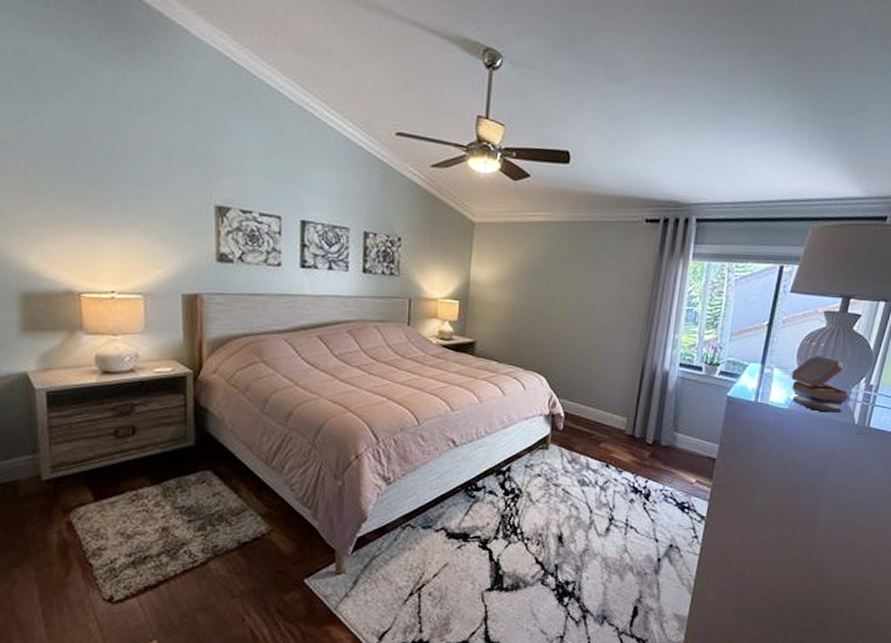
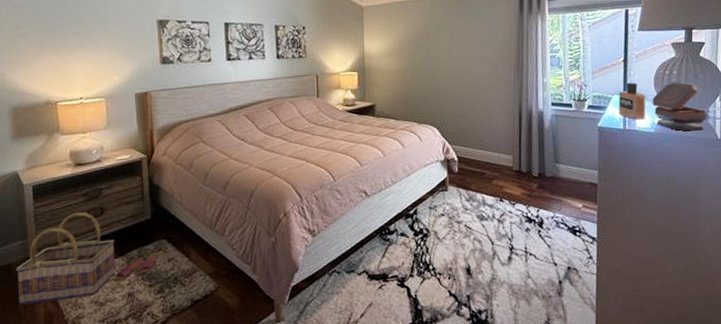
basket: none [22,428,149,529] -> present [15,212,115,305]
slippers: none [147,487,200,512] -> present [115,254,158,281]
perfume: none [752,350,786,394] -> present [618,82,646,120]

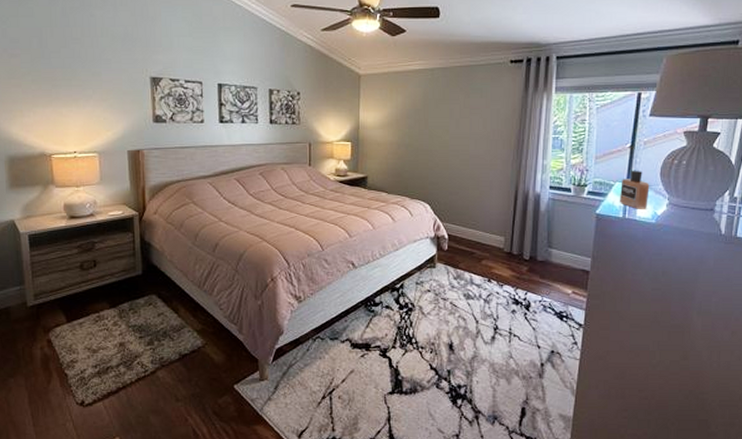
basket: present [15,212,115,305] -> none [13,263,108,346]
slippers: present [115,254,158,281] -> none [107,309,148,330]
jewelry box: present [652,82,707,132] -> none [656,172,713,224]

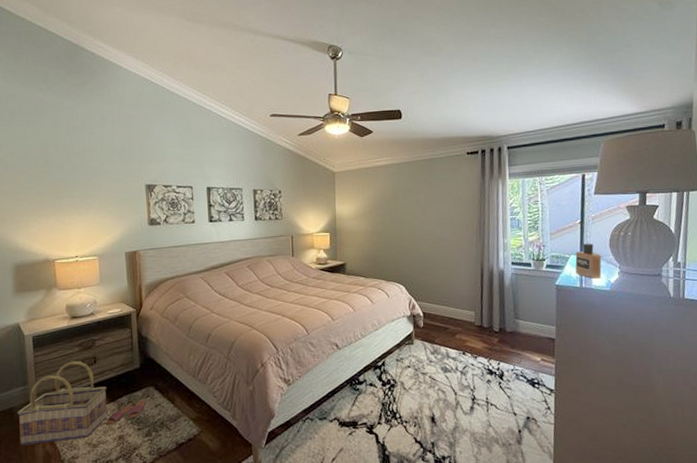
basket: none [13,263,108,346] -> present [17,361,107,445]
slippers: none [107,309,148,330] -> present [107,401,145,424]

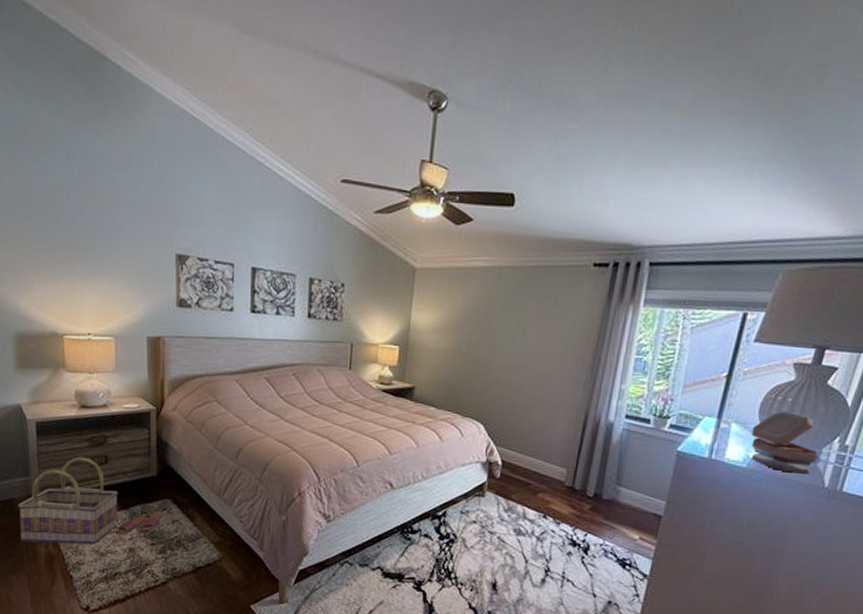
perfume: present [575,243,602,279] -> none [706,403,745,451]
jewelry box: none [607,242,660,290] -> present [751,411,818,474]

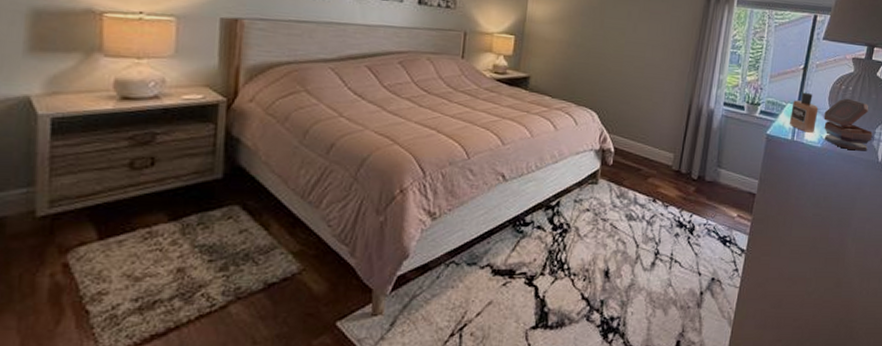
basket: present [17,456,119,544] -> none [11,159,167,272]
slippers: present [117,513,161,534] -> none [161,223,225,251]
perfume: none [706,403,745,451] -> present [789,92,819,133]

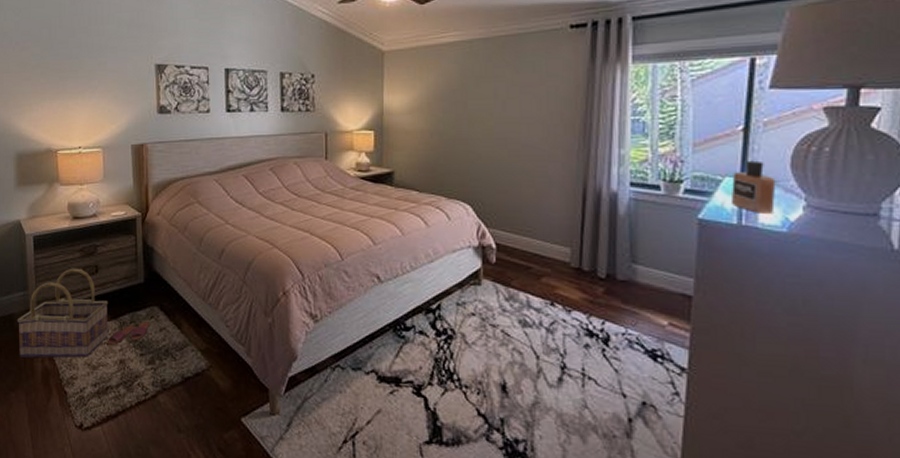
basket: none [11,159,167,272] -> present [17,268,109,358]
slippers: none [161,223,225,251] -> present [108,322,149,345]
jewelry box: present [823,98,873,151] -> none [786,163,876,235]

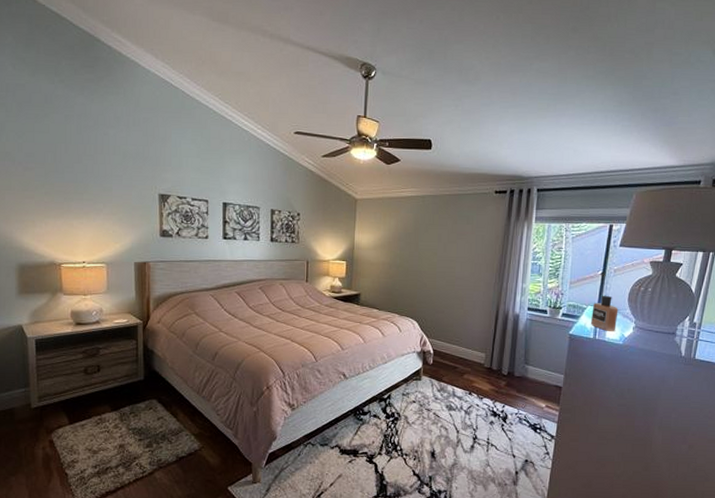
basket: present [17,268,109,358] -> none [17,367,110,446]
slippers: present [108,322,149,345] -> none [108,412,148,433]

